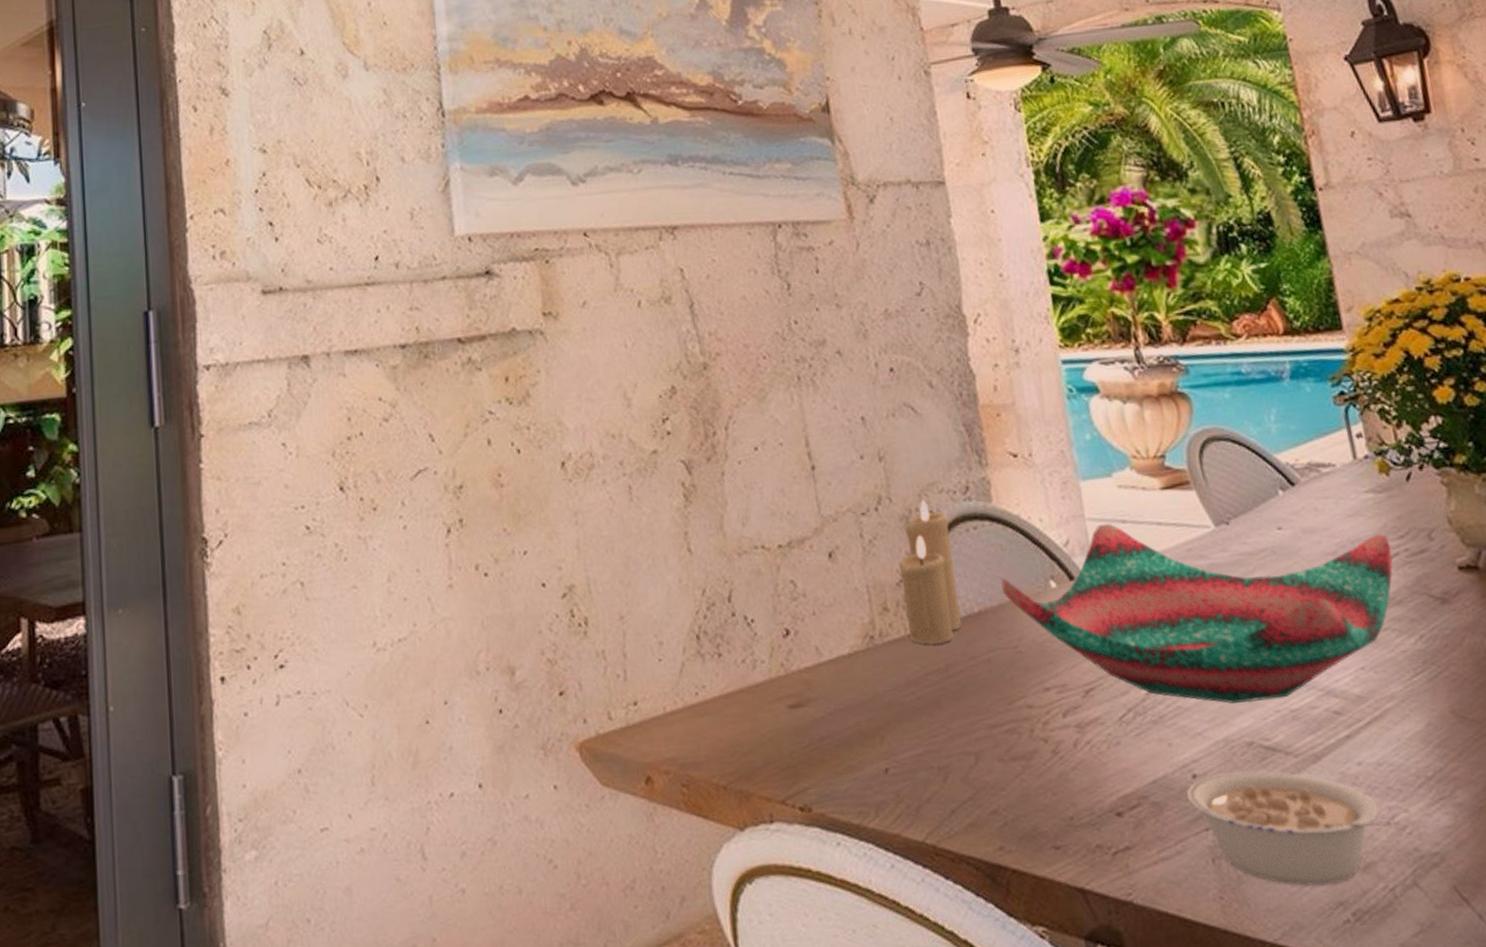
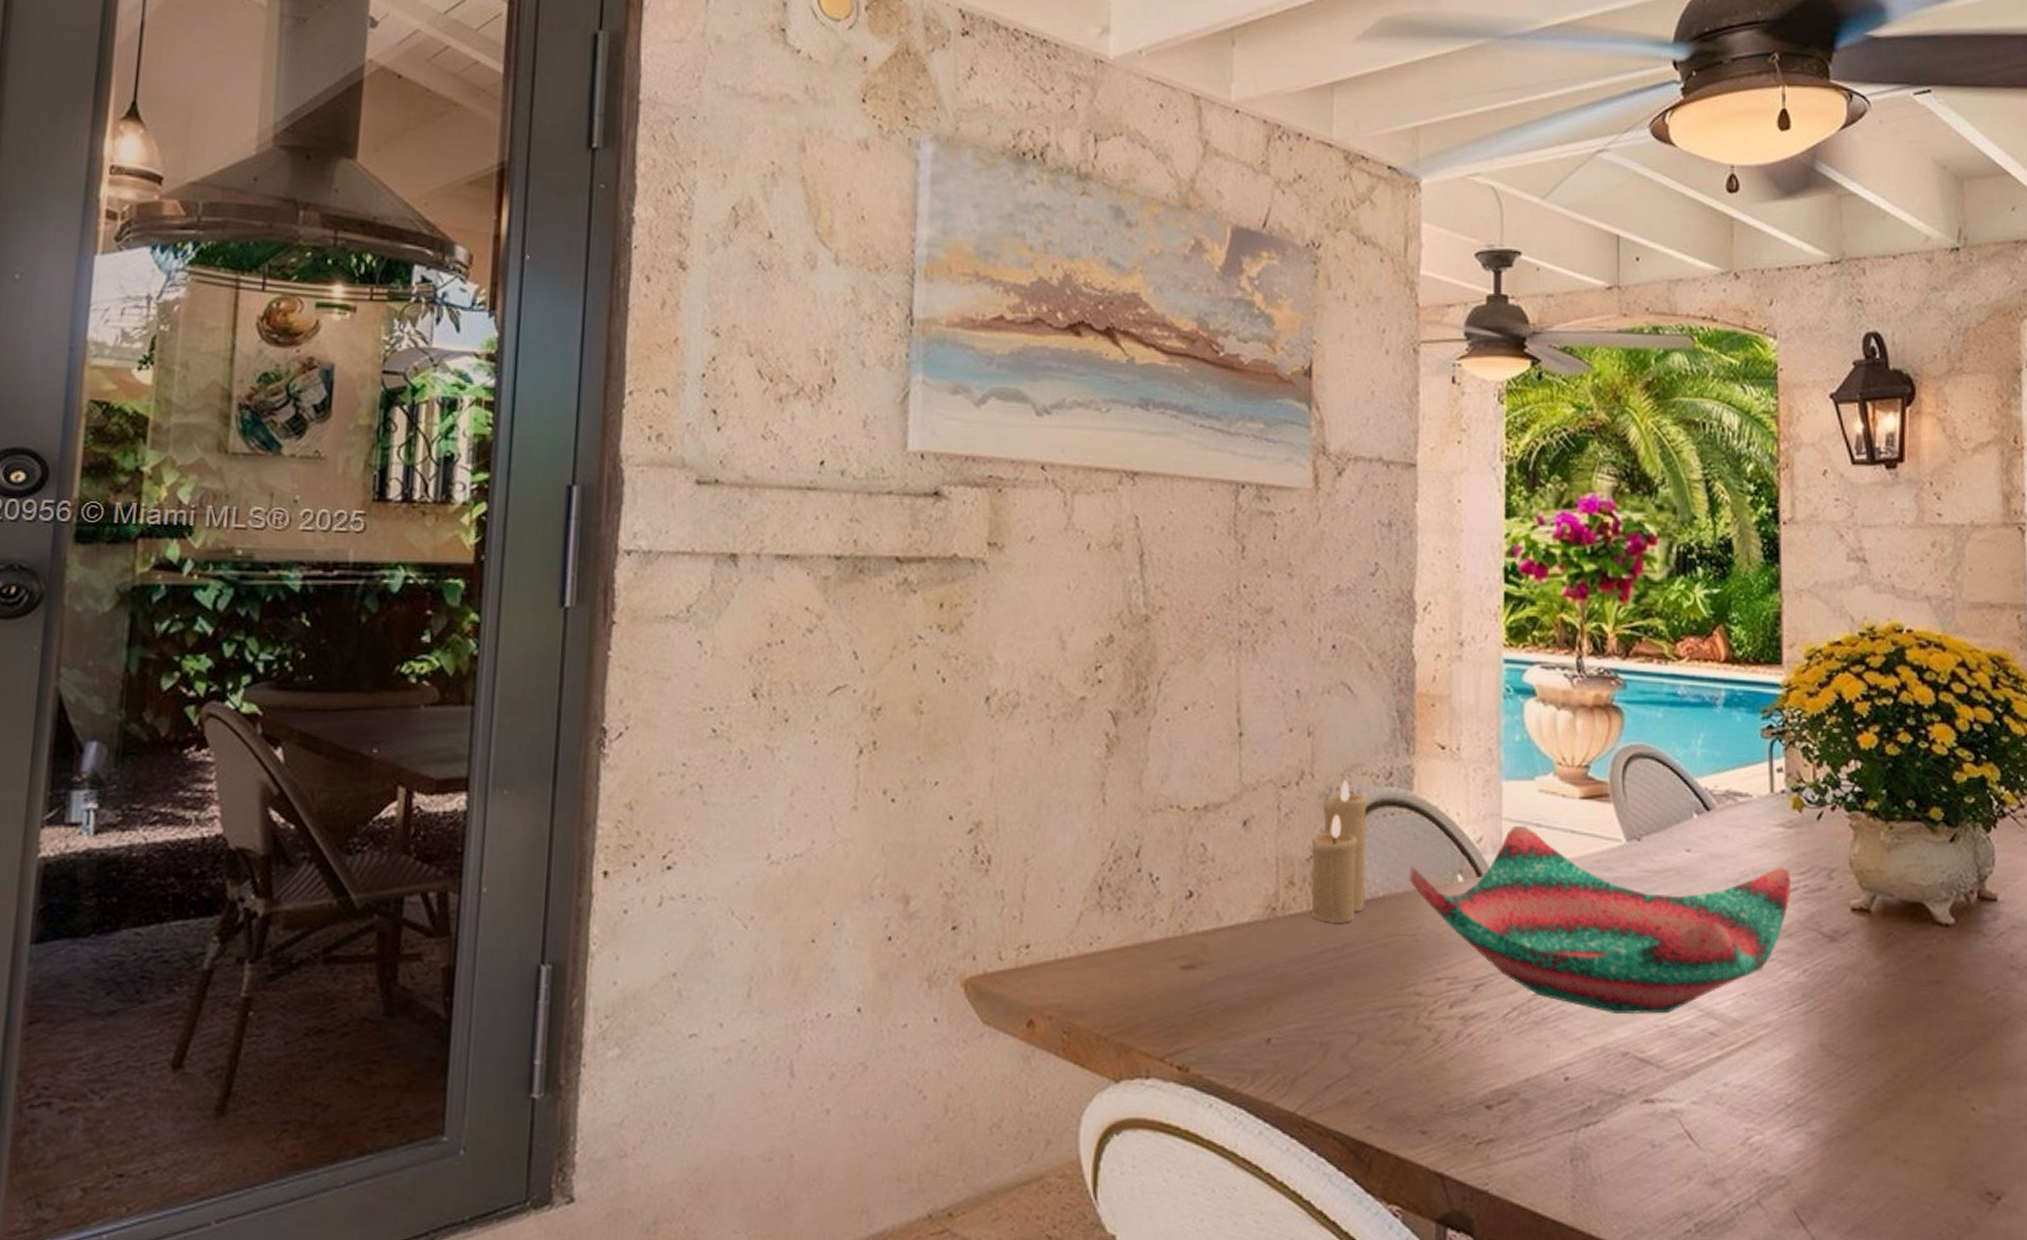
legume: present [1186,770,1395,886] -> none [1556,1078,1749,1195]

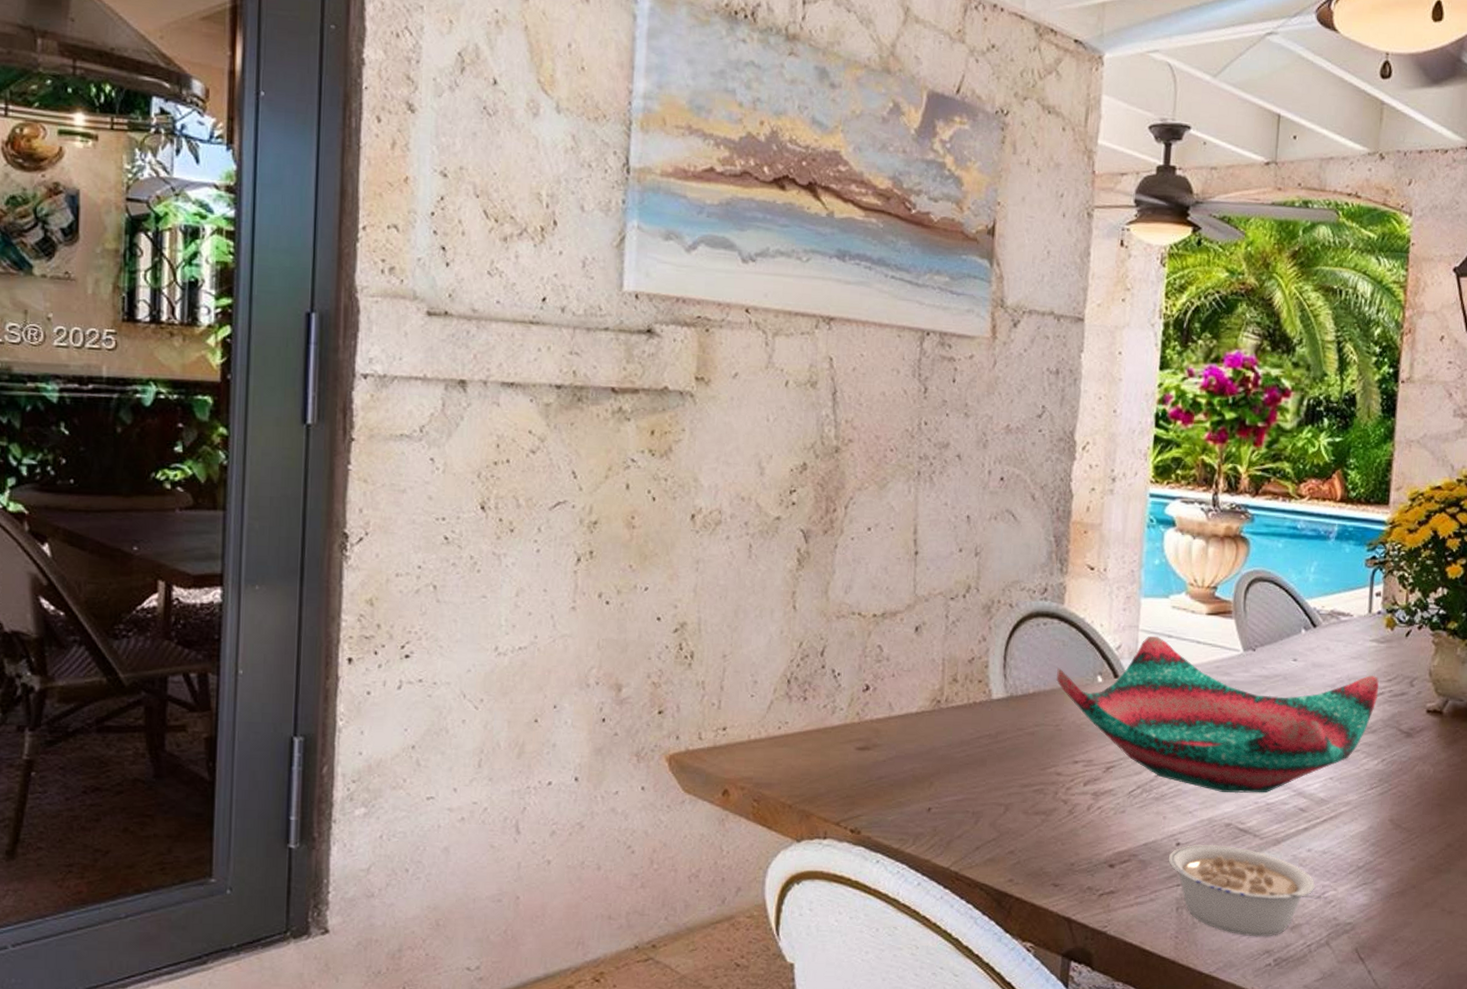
candle: present [1310,780,1367,924] -> none [971,594,1024,715]
legume: none [1556,1078,1749,1195] -> present [1168,844,1324,937]

